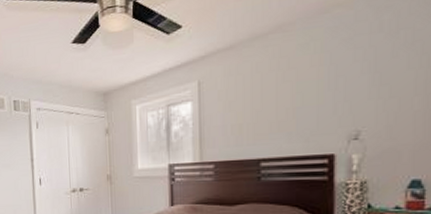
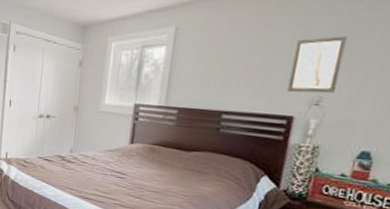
wall art: none [322,66,374,130] -> present [286,36,348,93]

